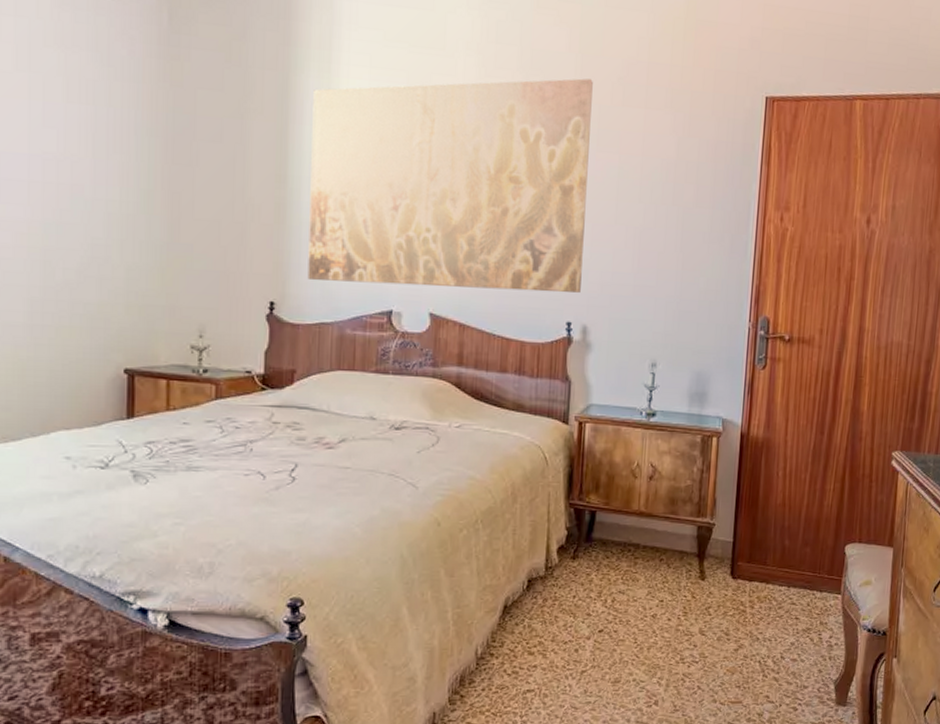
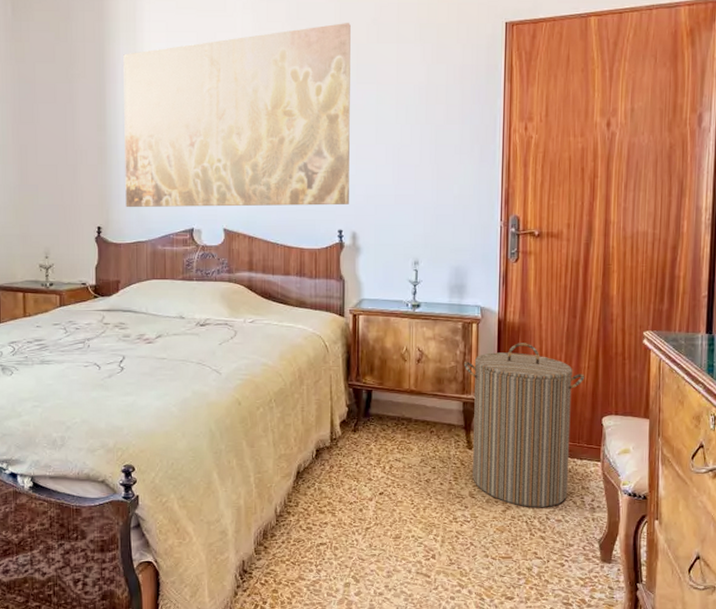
laundry hamper: none [700,460,830,646] -> present [463,343,585,508]

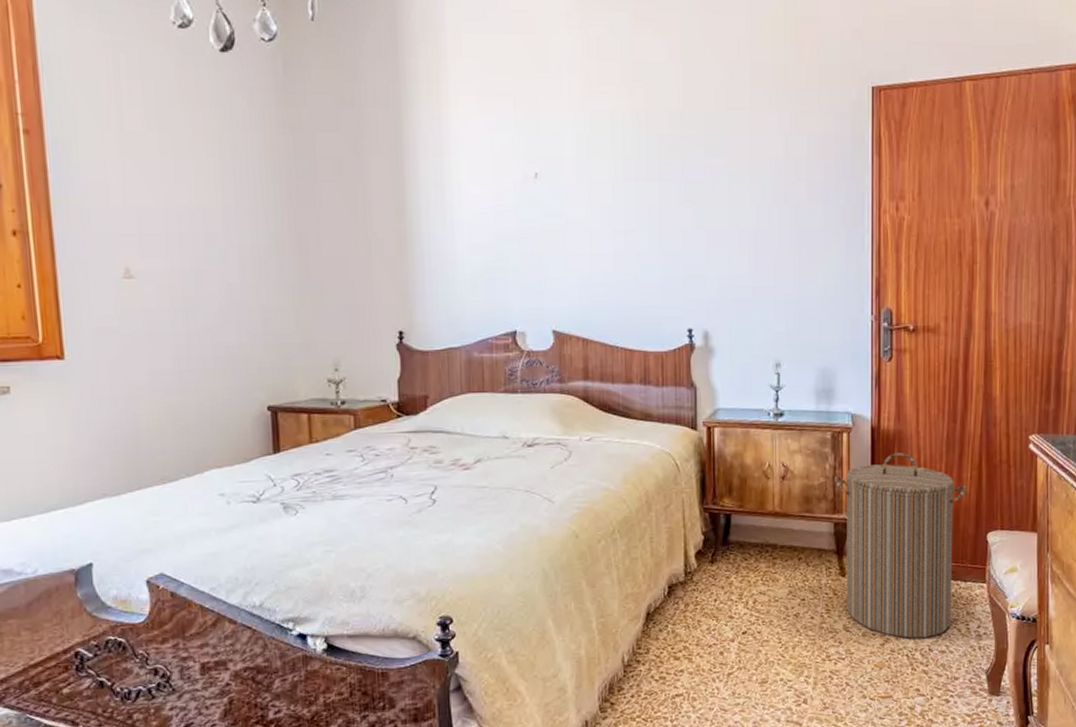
wall art: present [123,23,351,208] -> none [425,86,699,308]

